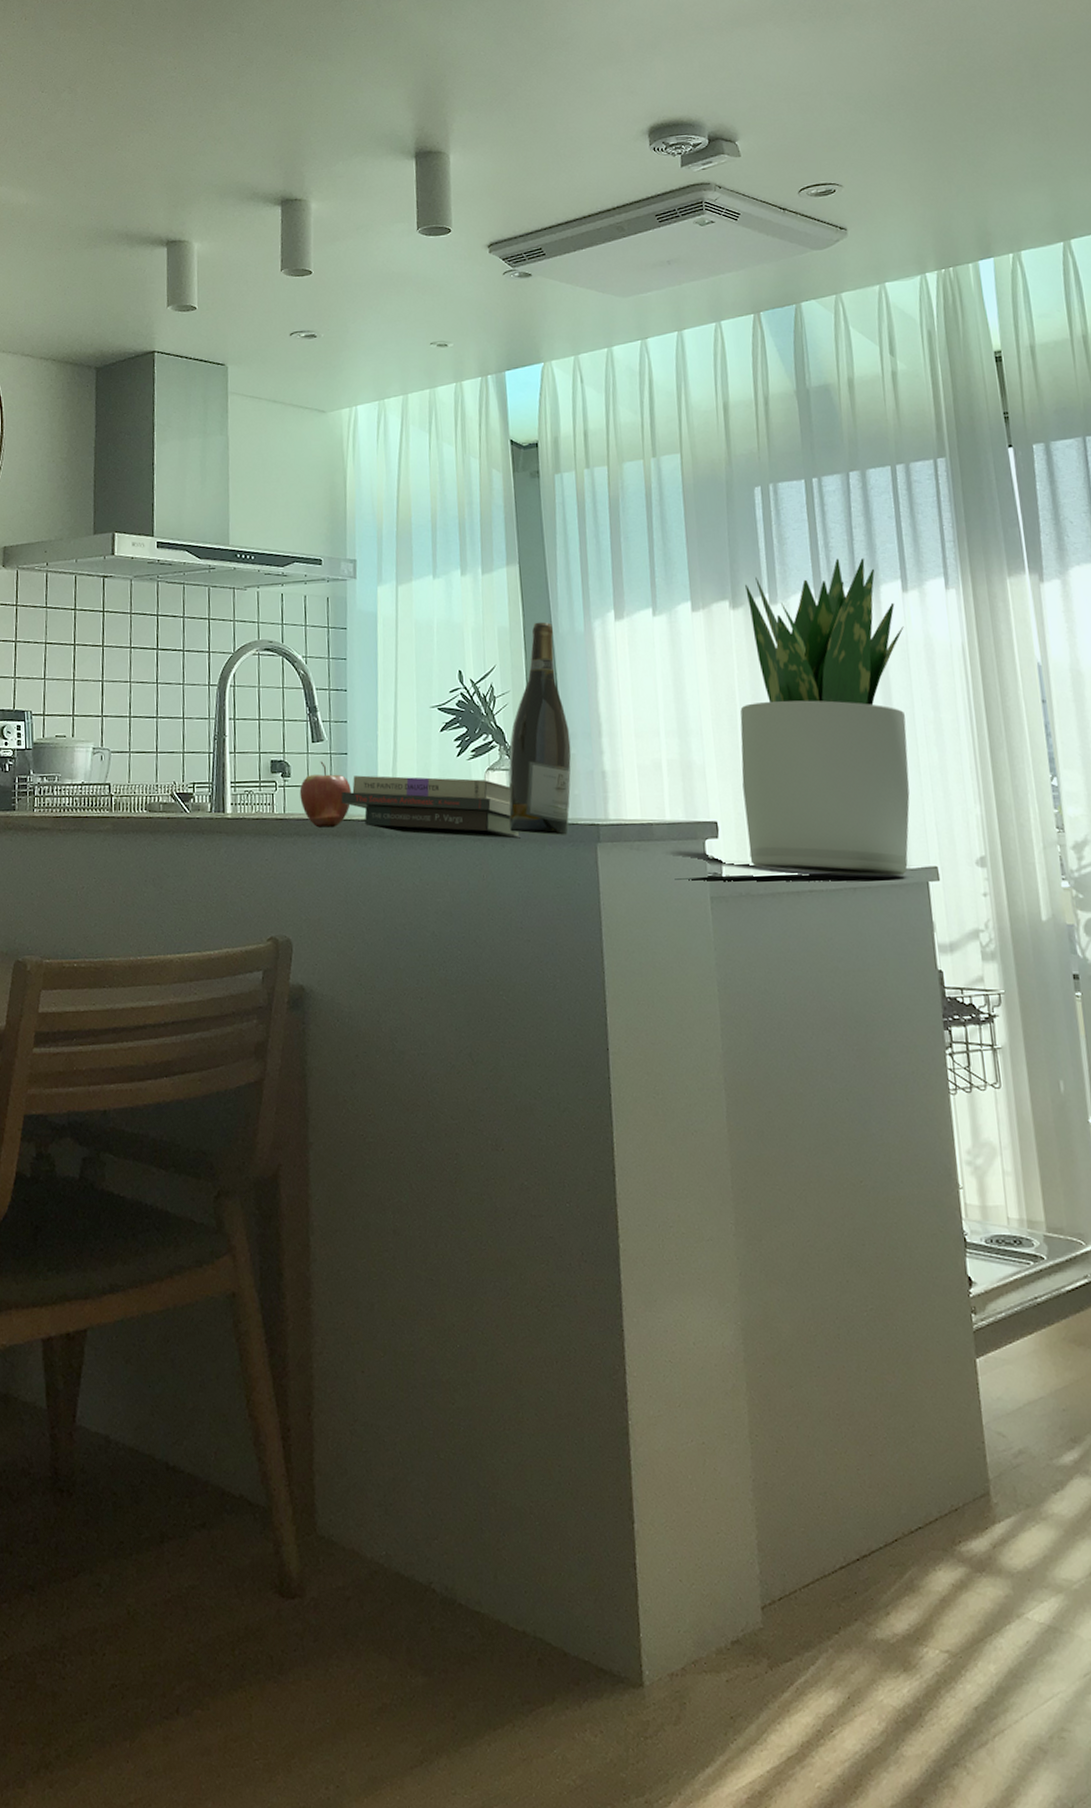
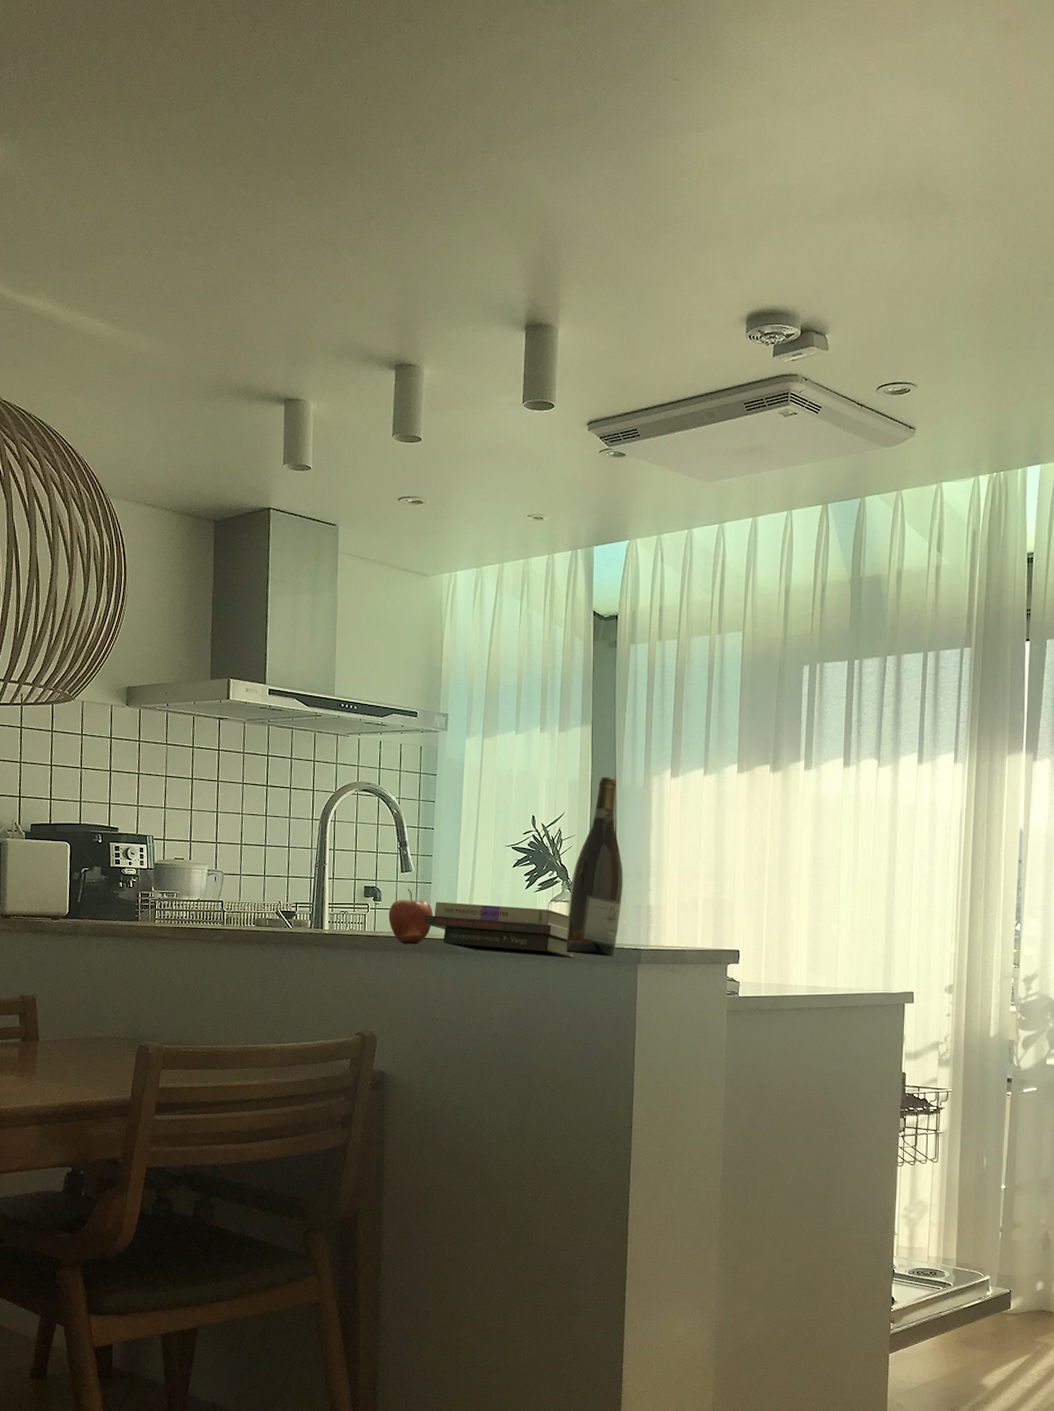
planter: present [740,558,910,876] -> none [763,732,915,998]

